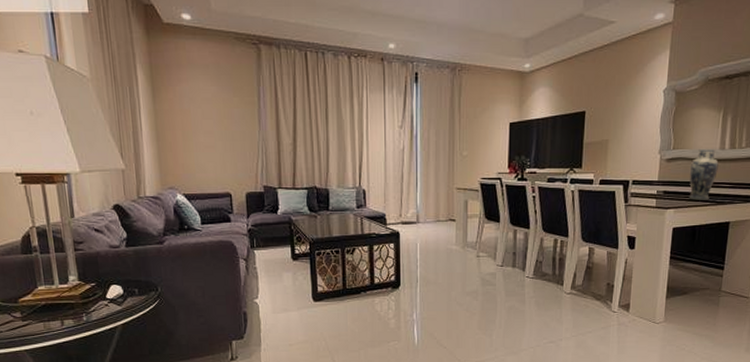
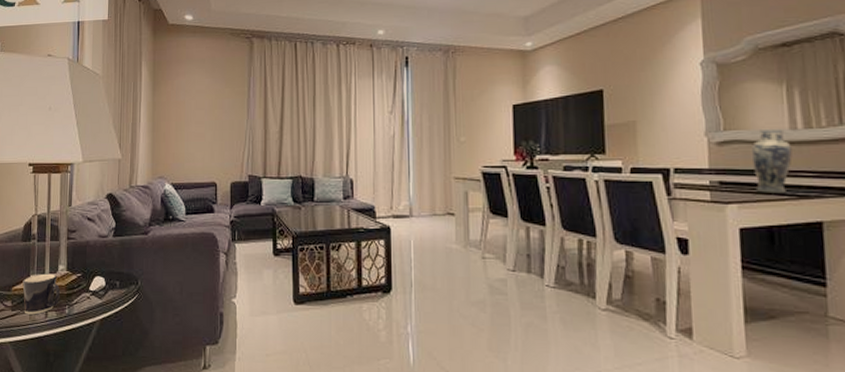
mug: none [30,284,75,324] -> present [22,273,60,315]

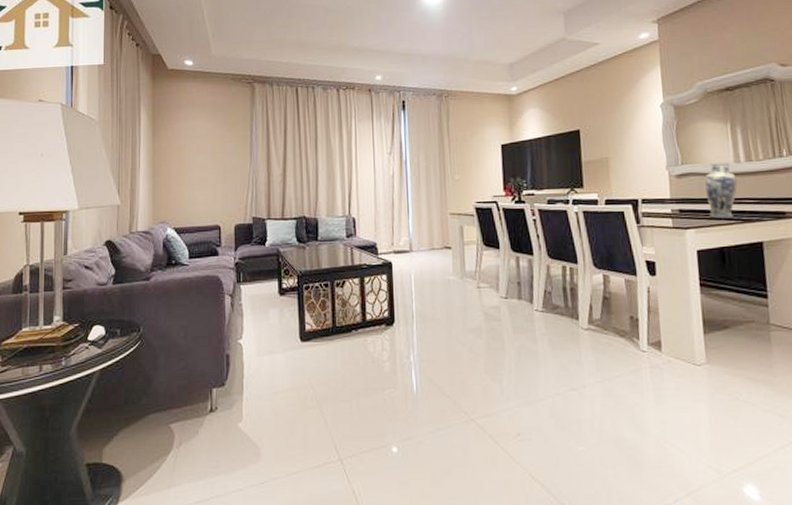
mug: present [22,273,60,315] -> none [13,325,55,369]

